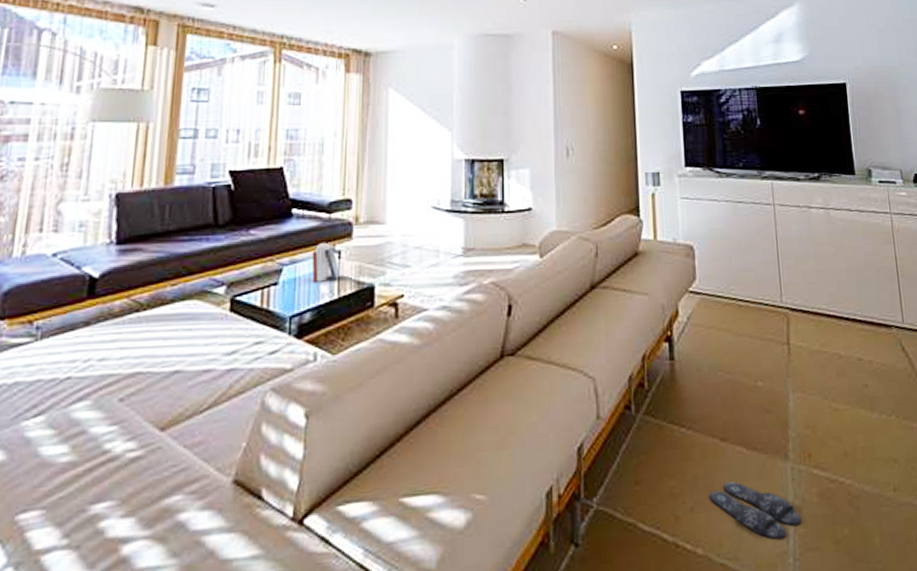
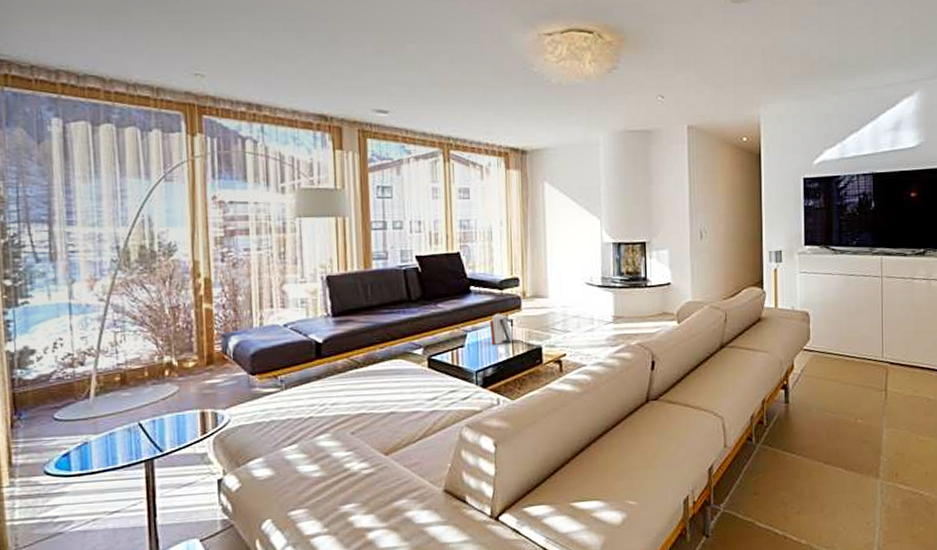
slippers: present [709,482,802,540] -> none [813,493,886,535]

